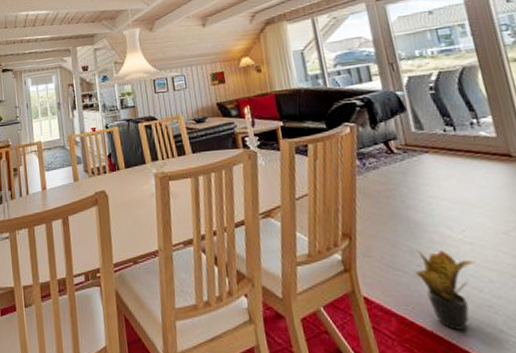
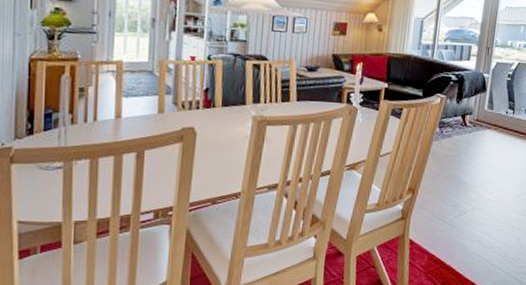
potted plant: present [414,249,476,330] -> none [451,204,494,264]

